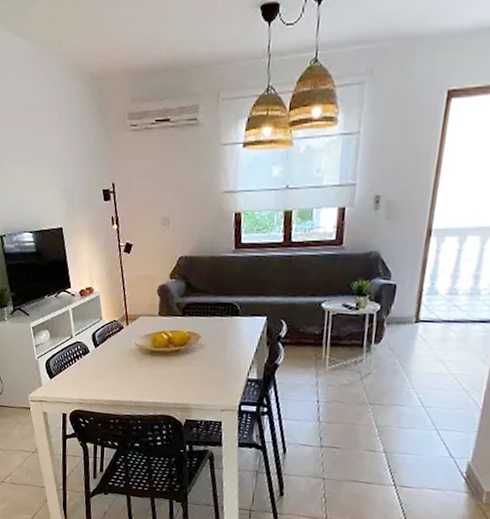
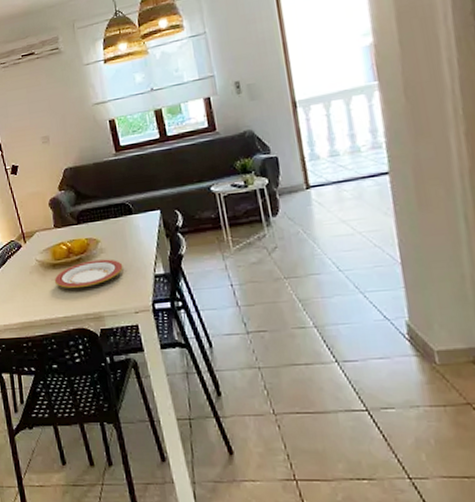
plate: none [149,354,219,379] -> present [54,259,123,289]

